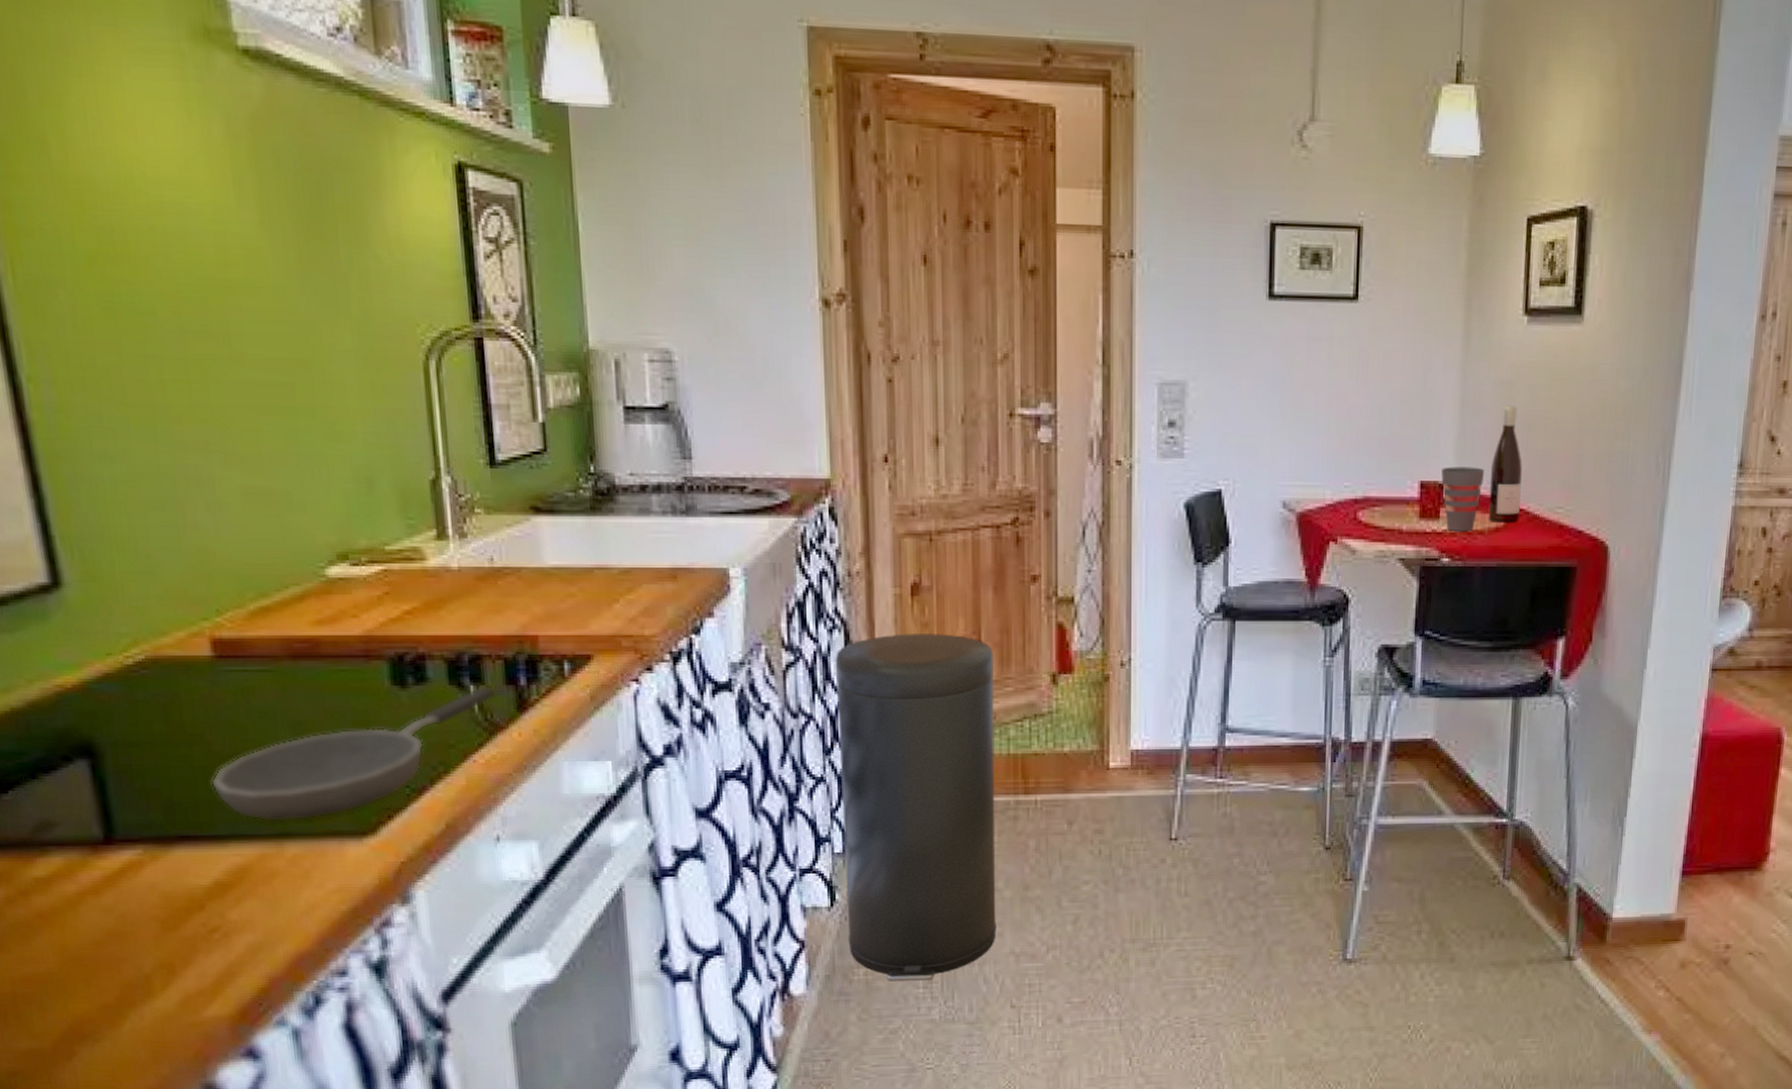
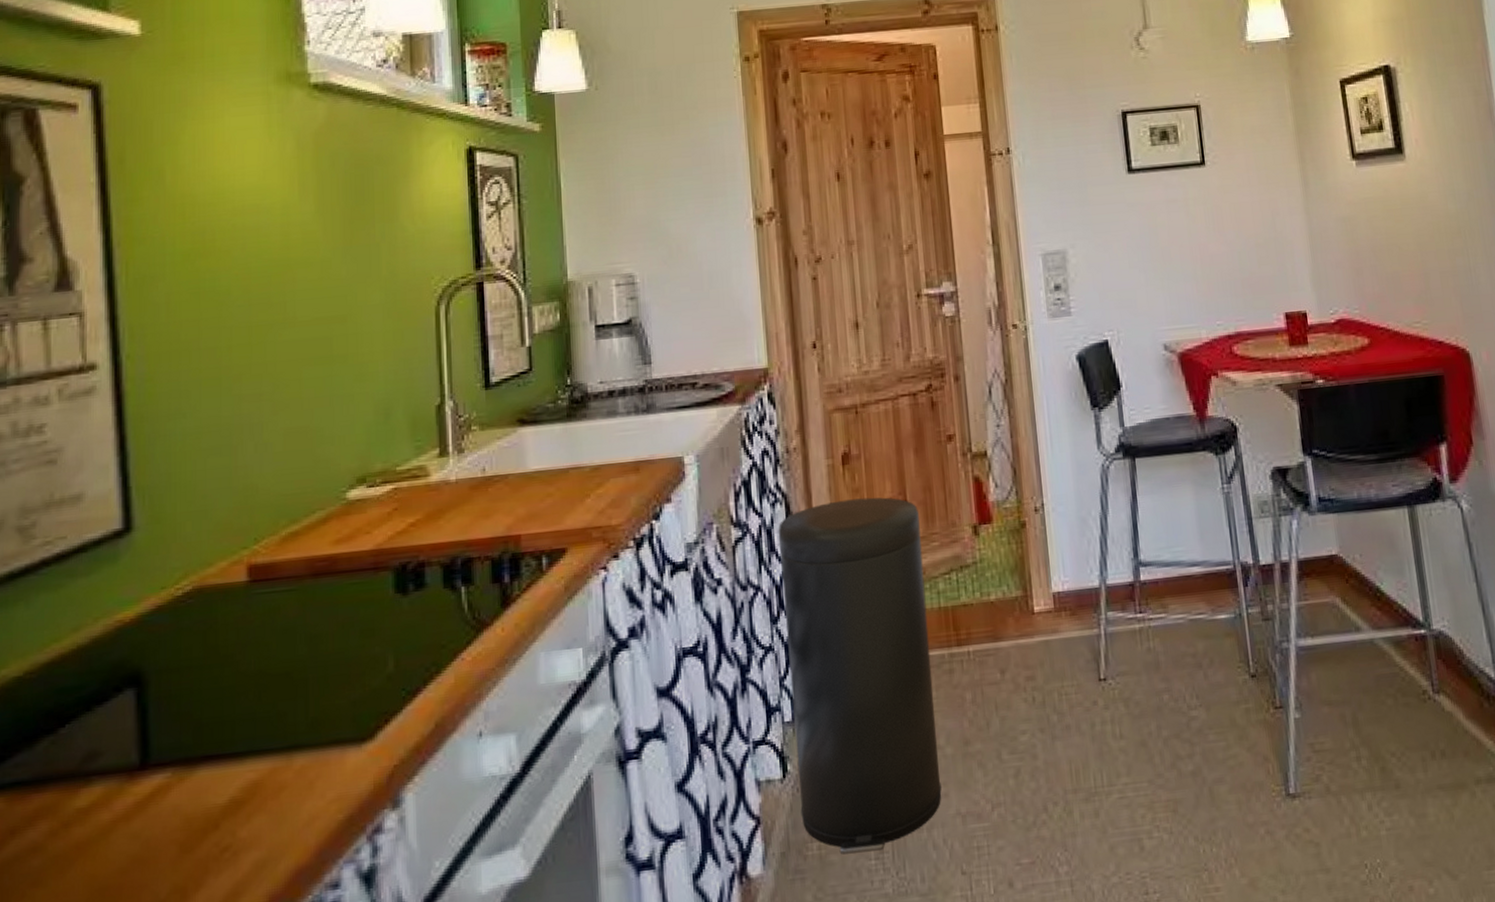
frying pan: present [212,686,496,821] -> none [237,586,484,735]
cup: present [1441,466,1485,531] -> none [1302,294,1343,355]
bottle: present [1488,405,1522,524] -> none [1346,236,1382,343]

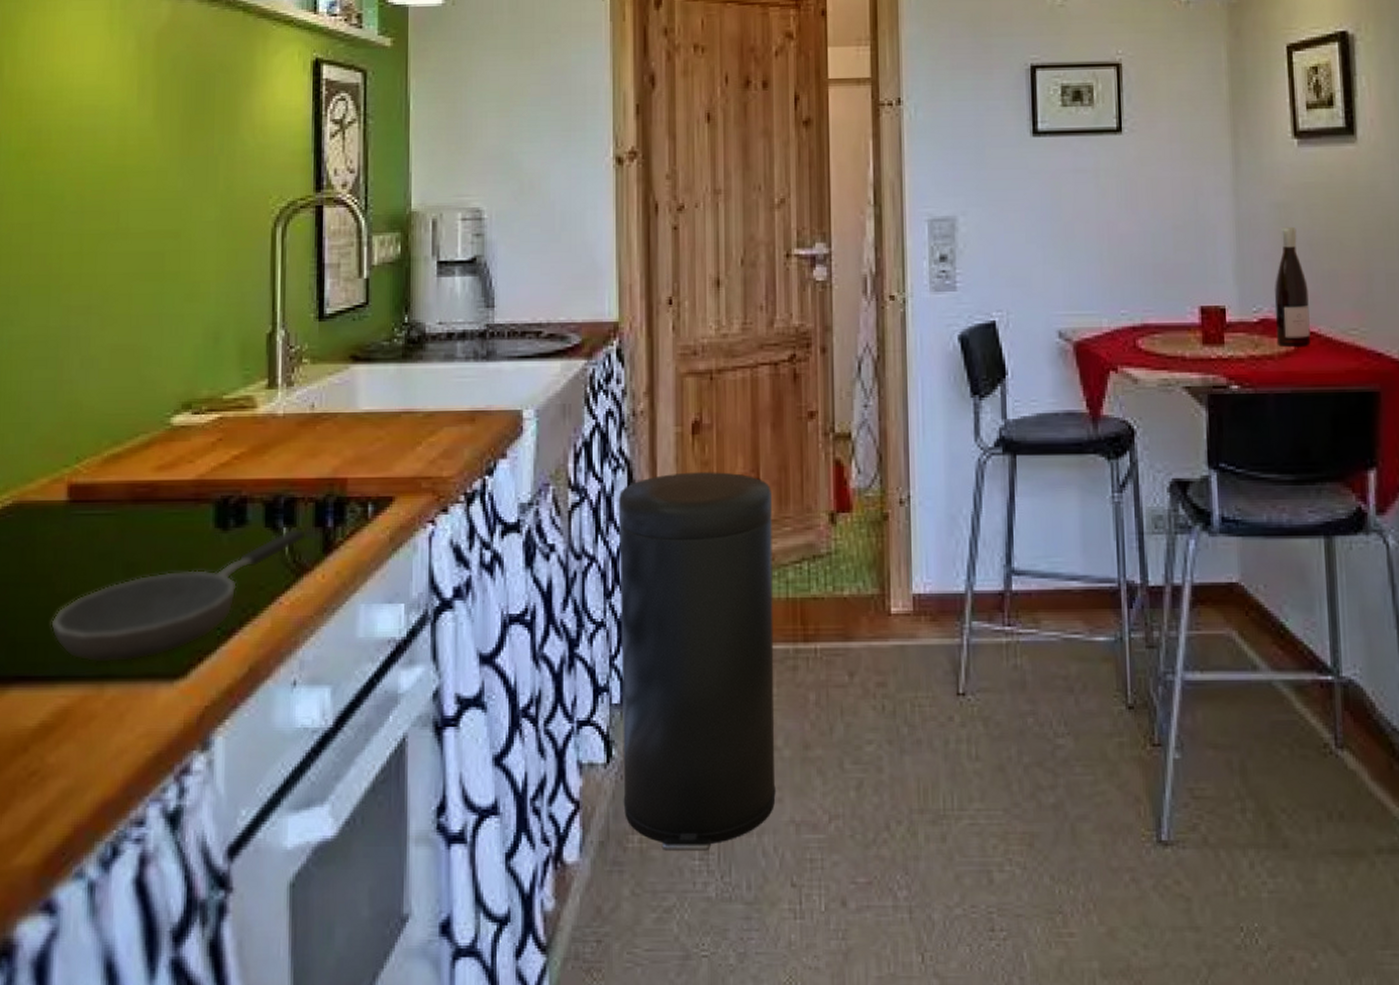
frying pan: none [237,586,484,735] -> present [51,528,306,662]
bottle: none [1346,236,1382,343] -> present [1274,226,1311,348]

